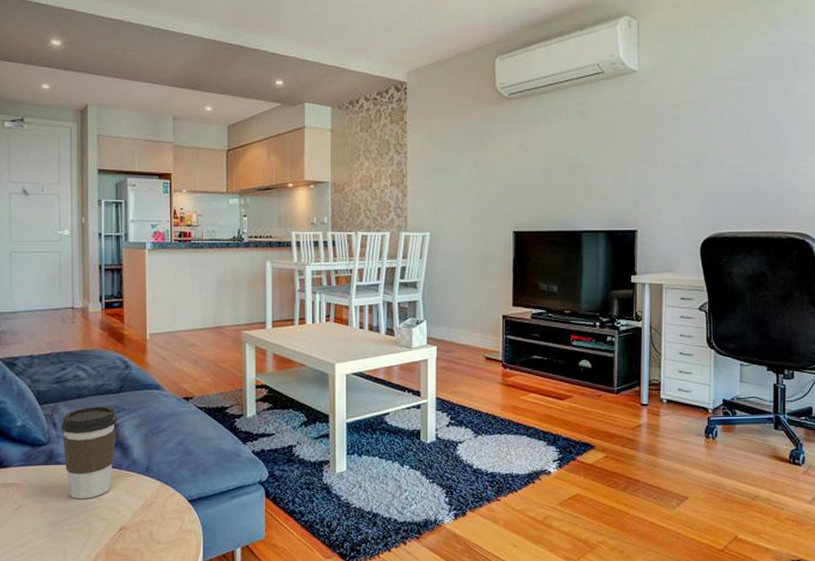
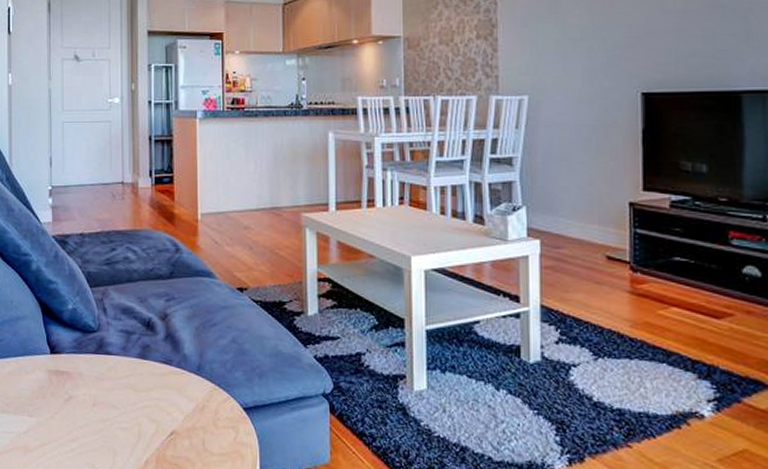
coffee cup: present [61,405,117,500] -> none [111,292,168,396]

